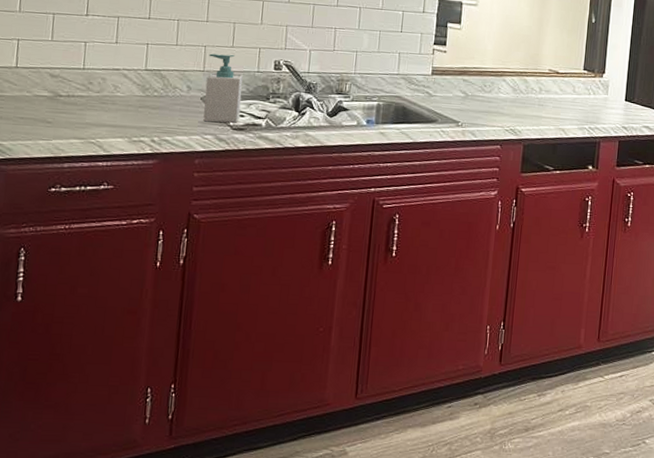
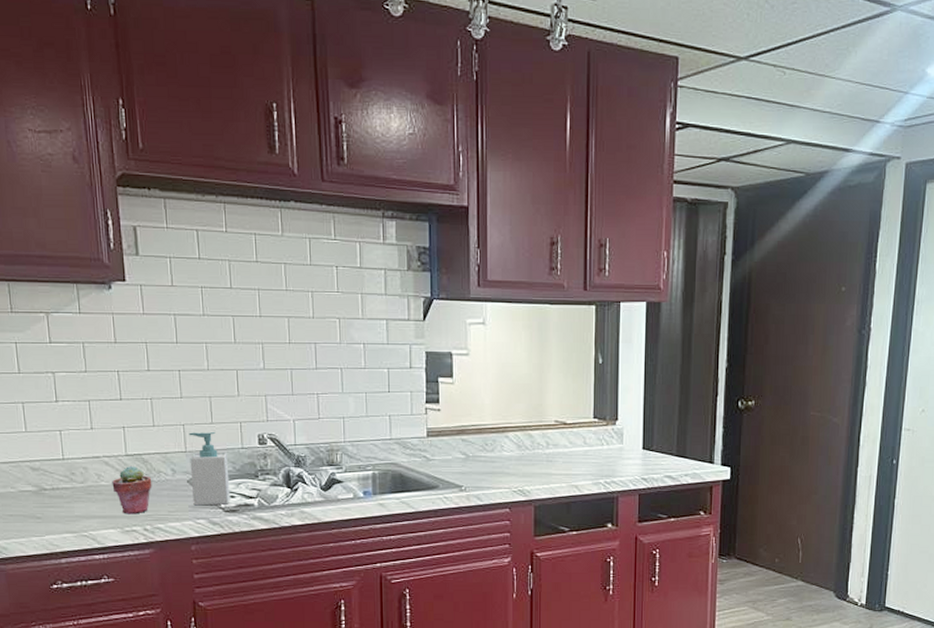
potted succulent: none [127,79,167,126] -> present [112,465,152,514]

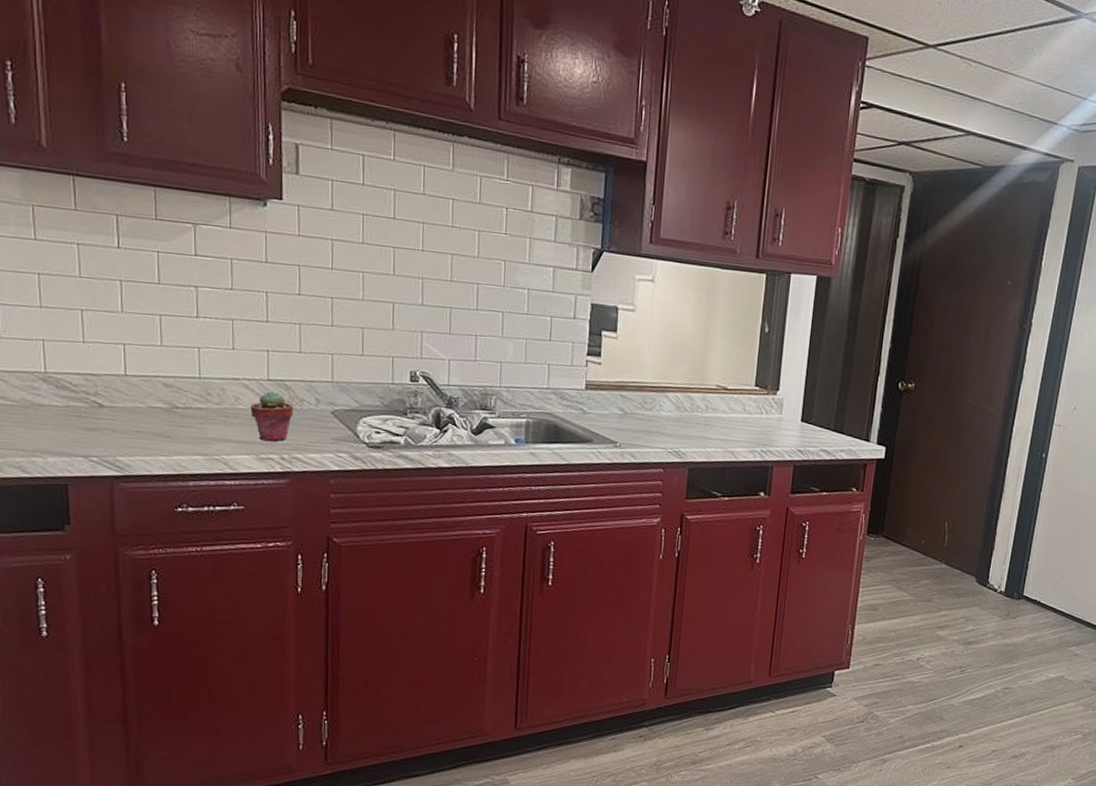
soap bottle: present [188,431,230,506] -> none [335,362,377,440]

